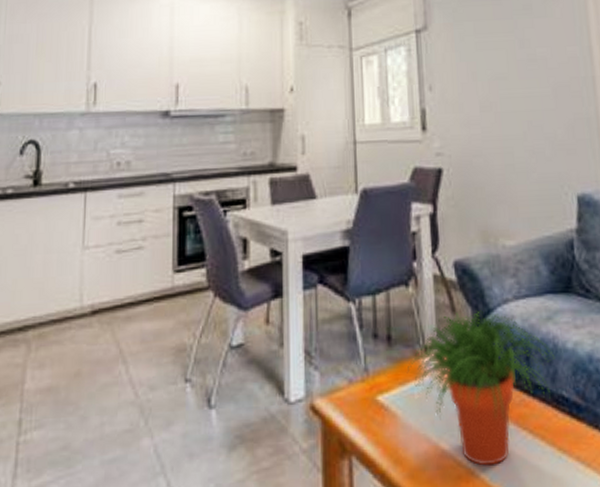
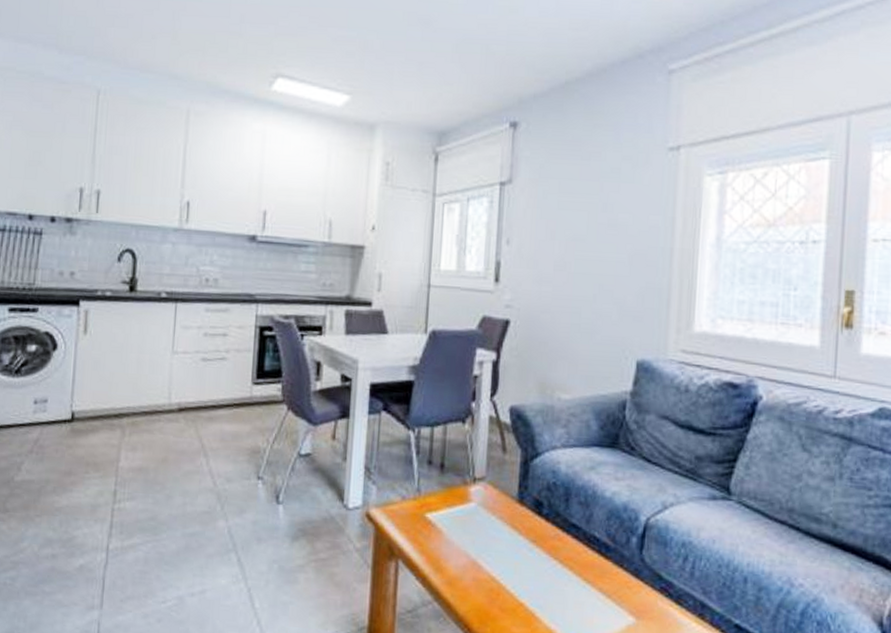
potted plant: present [408,310,556,466] -> none [456,451,593,585]

